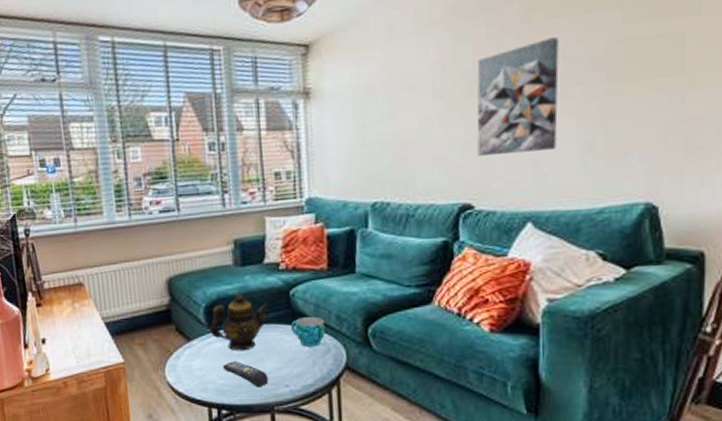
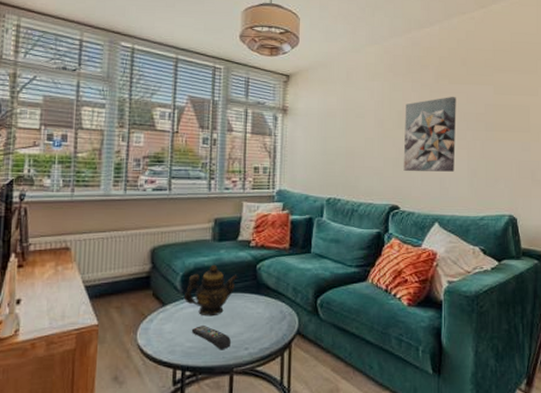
cup: present [290,316,326,347] -> none [254,287,283,314]

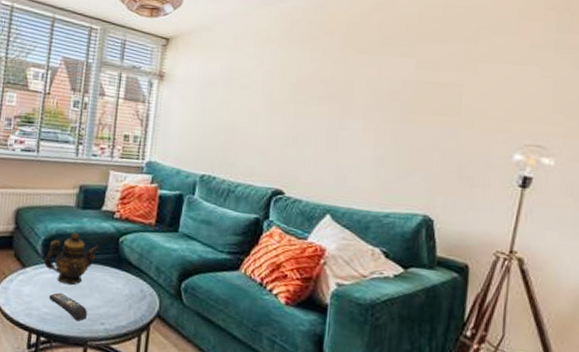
wall art: present [403,97,456,172] -> none [292,69,366,158]

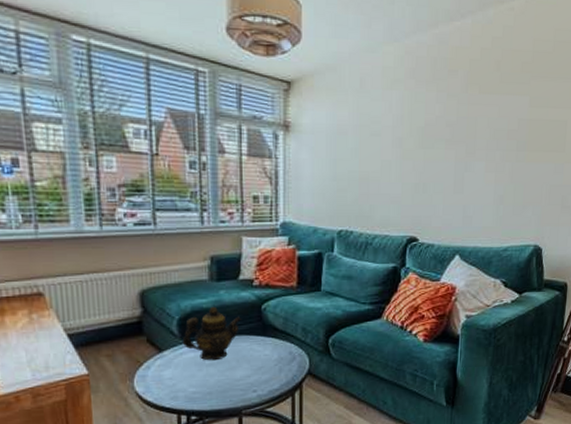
remote control: present [48,293,87,321] -> none [193,370,237,394]

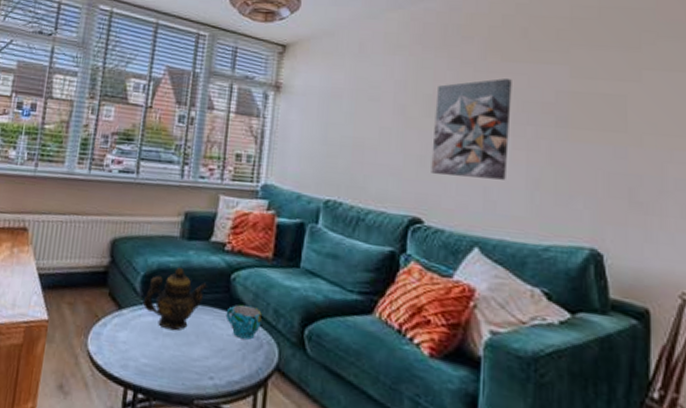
cup: none [261,328,292,356] -> present [225,304,262,340]
wall art: none [423,110,487,199] -> present [431,78,512,180]

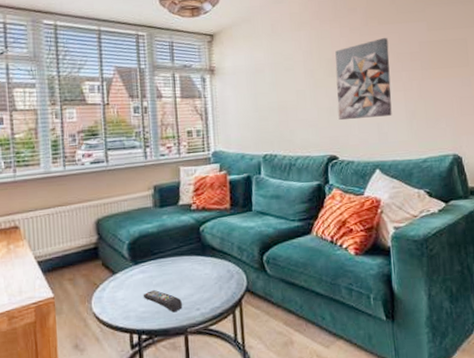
teapot: present [142,266,207,331] -> none [132,230,182,282]
remote control: none [148,340,193,375] -> present [143,290,182,313]
cup: present [225,304,262,340] -> none [201,248,230,274]

